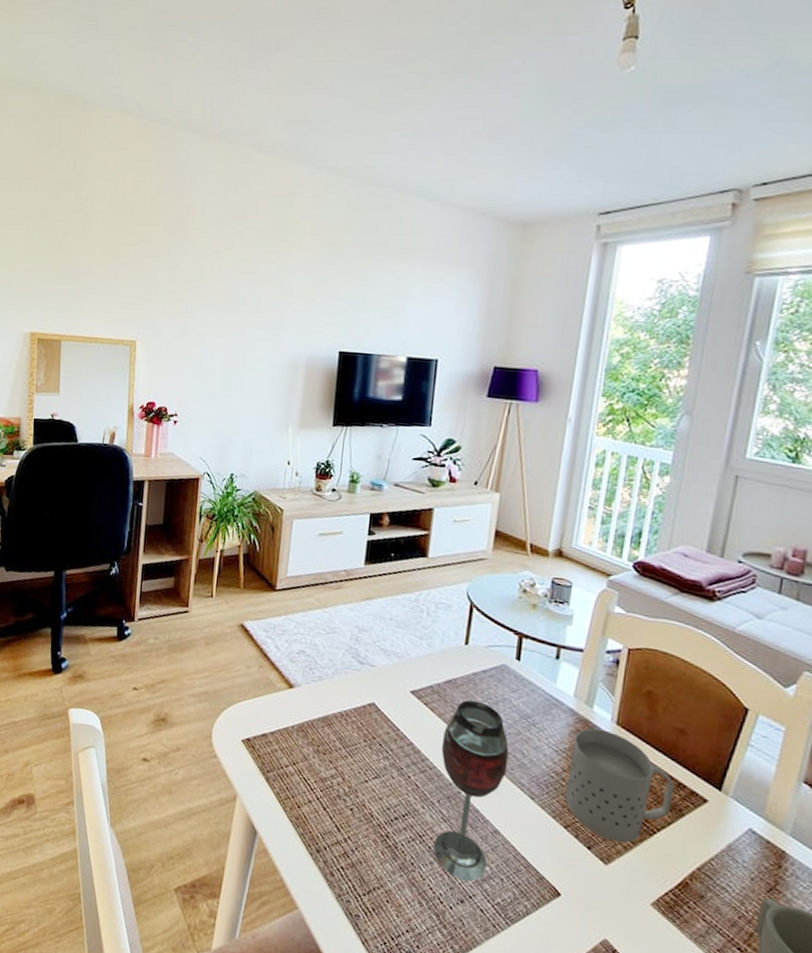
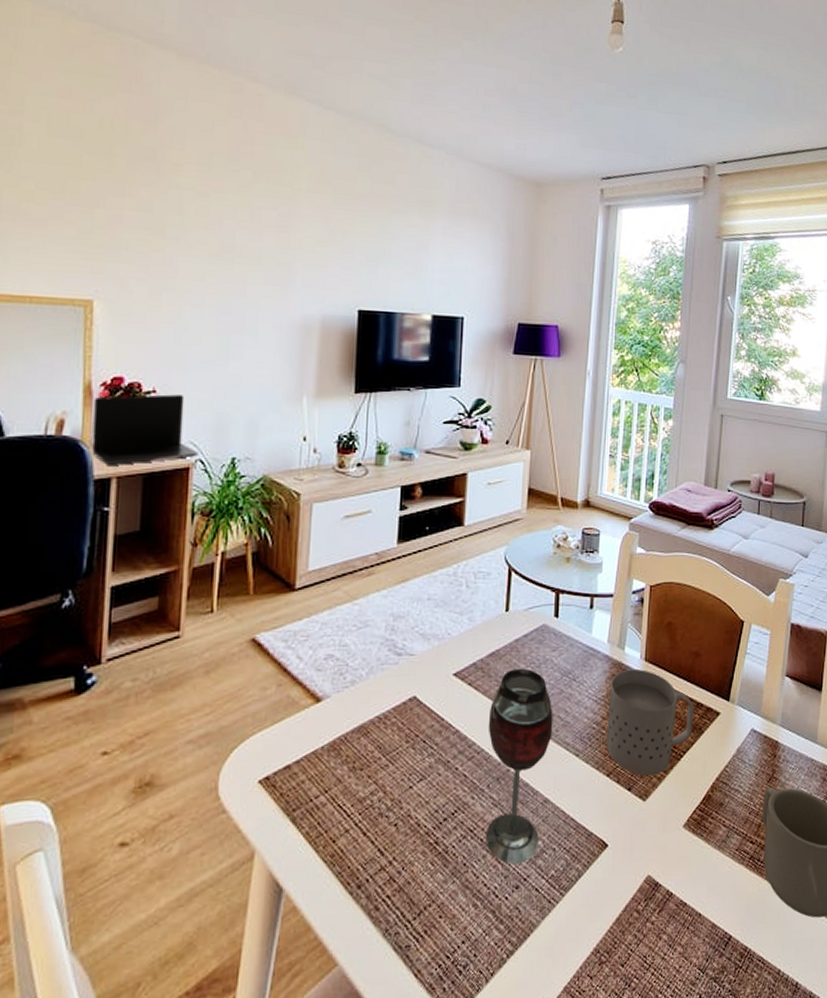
laptop computer: none [132,416,207,472] -> present [92,394,199,465]

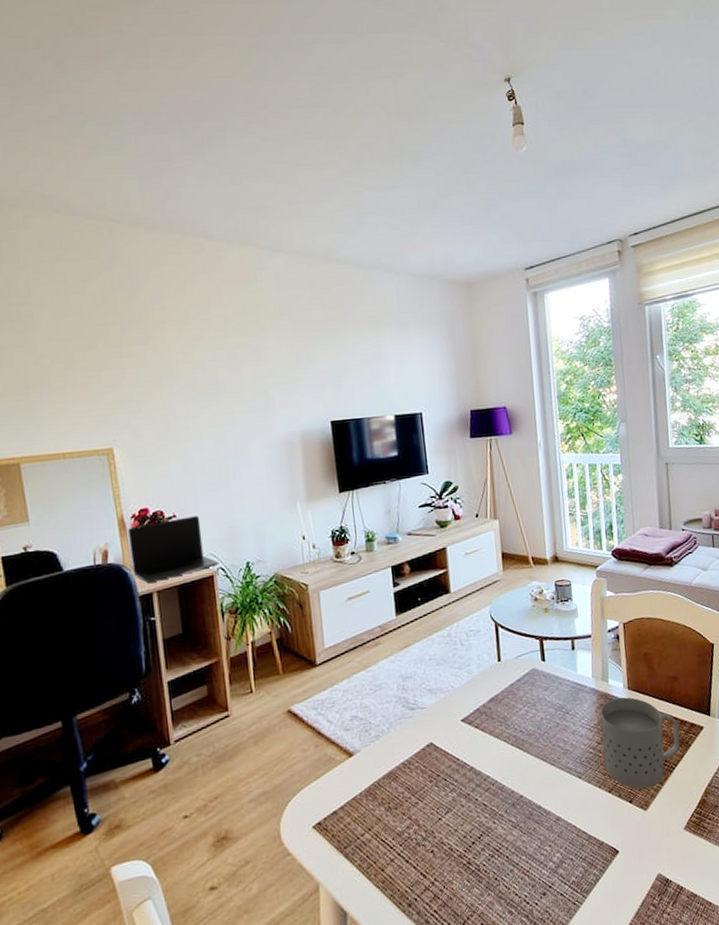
wineglass: present [486,668,553,865] -> none [497,708,558,875]

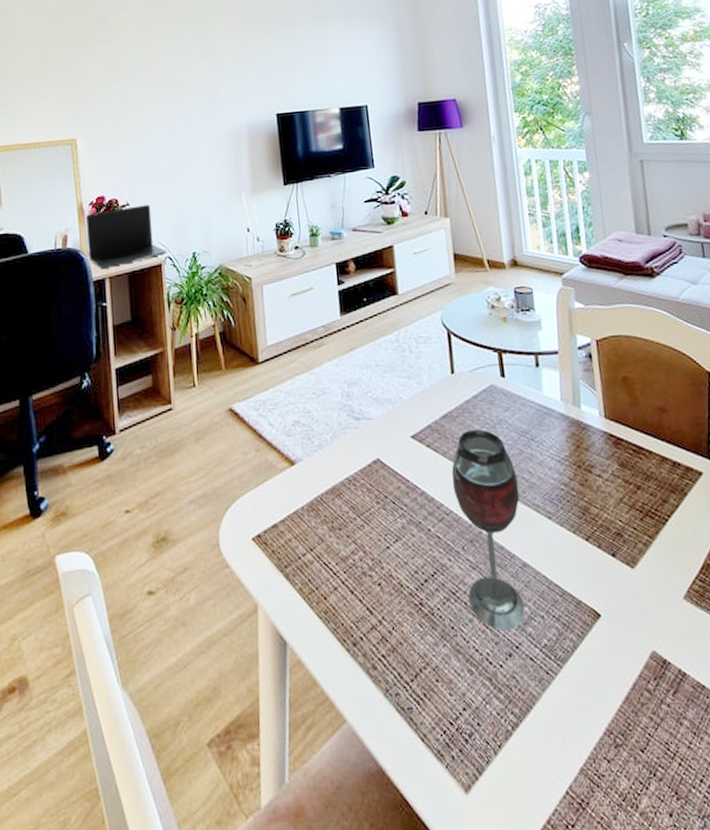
wineglass: none [497,708,558,875] -> present [451,429,526,631]
mug: present [600,697,681,789] -> none [571,426,674,542]

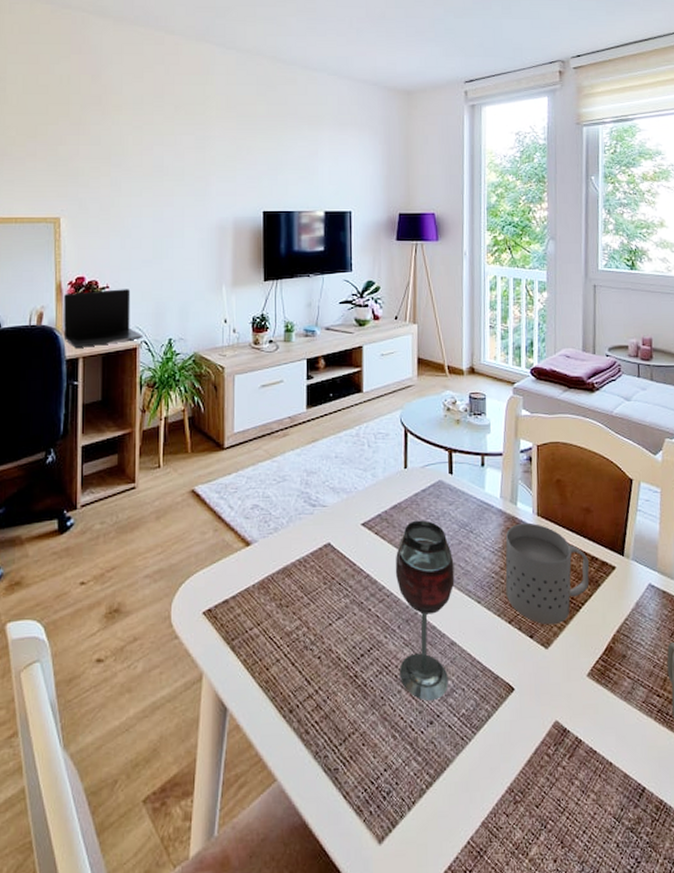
mug: none [571,426,674,542] -> present [505,522,590,625]

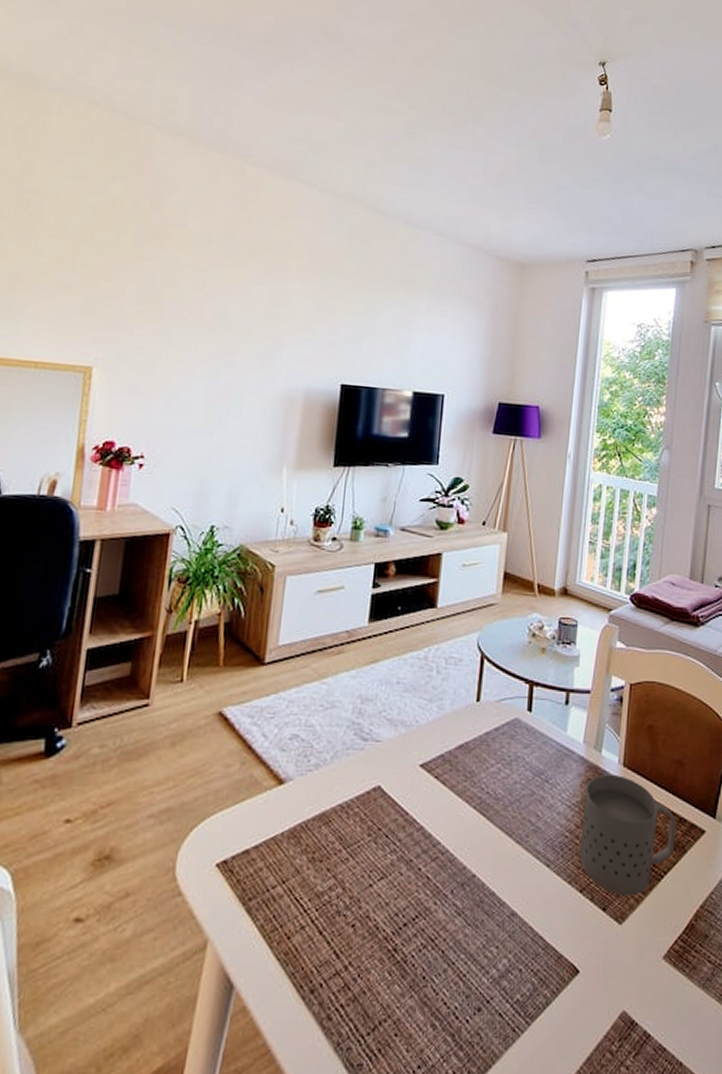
laptop computer: present [63,289,144,348] -> none [79,459,180,528]
wineglass: present [395,520,455,702] -> none [447,764,524,984]

